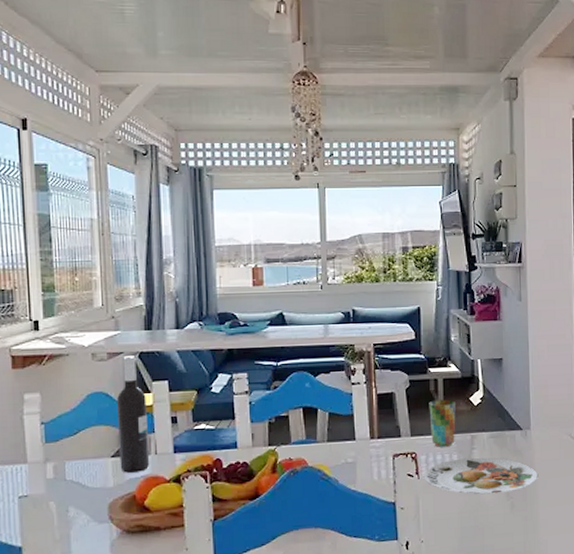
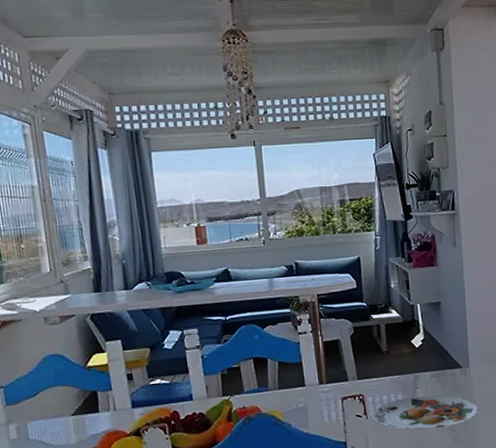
wine bottle: present [117,356,150,473] -> none [72,318,110,430]
cup: present [429,399,456,447] -> none [373,343,400,388]

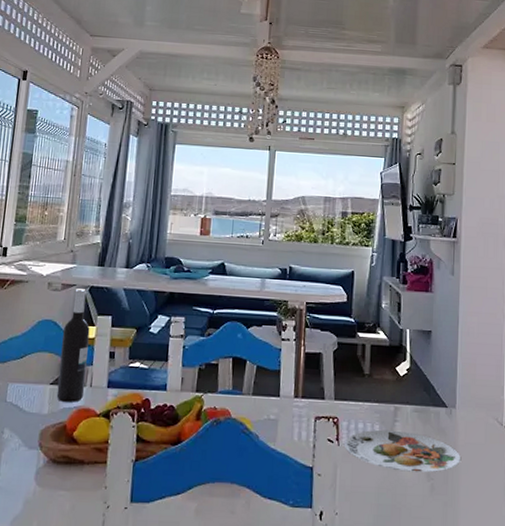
wine bottle: none [72,318,110,430] -> present [56,289,90,403]

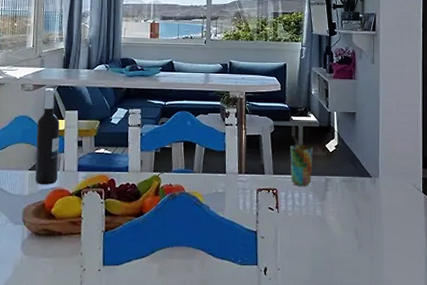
plate: present [345,429,460,473] -> none [284,198,384,233]
cup: none [354,365,381,415] -> present [290,144,313,186]

